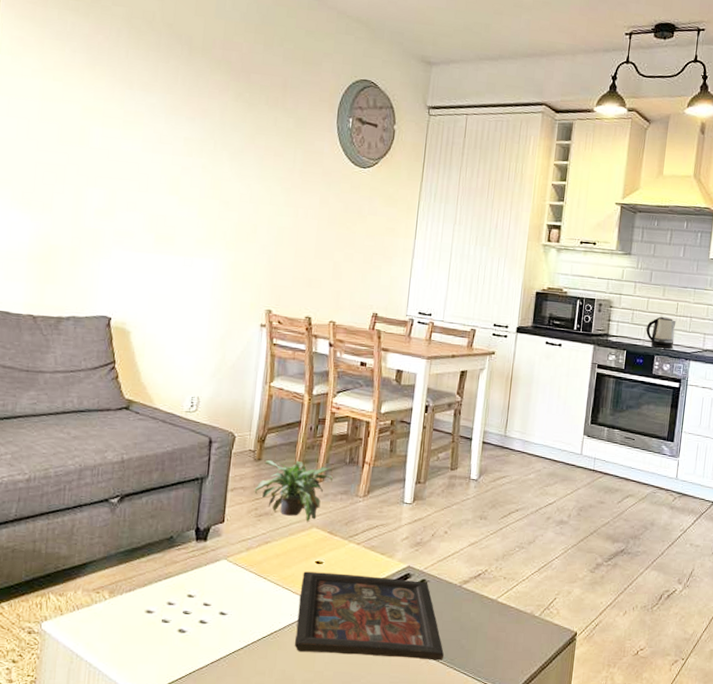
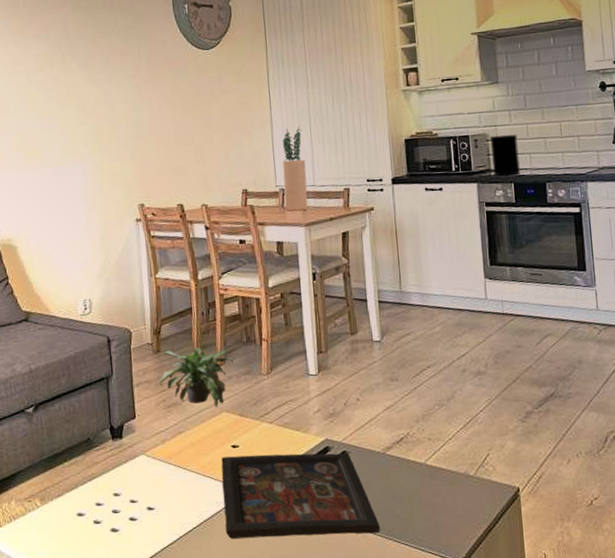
vase: none [411,261,441,344] -> present [282,127,308,212]
canister: none [610,303,638,344] -> present [489,134,520,176]
kettle: present [646,316,677,350] -> none [531,140,566,175]

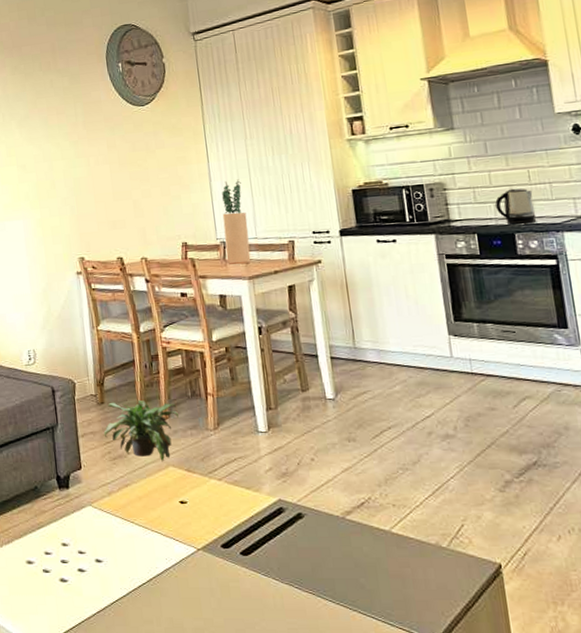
decorative tray: present [221,453,380,539] -> none [169,512,343,603]
canister: present [489,134,520,176] -> none [446,182,484,227]
kettle: none [531,140,566,175] -> present [495,188,537,225]

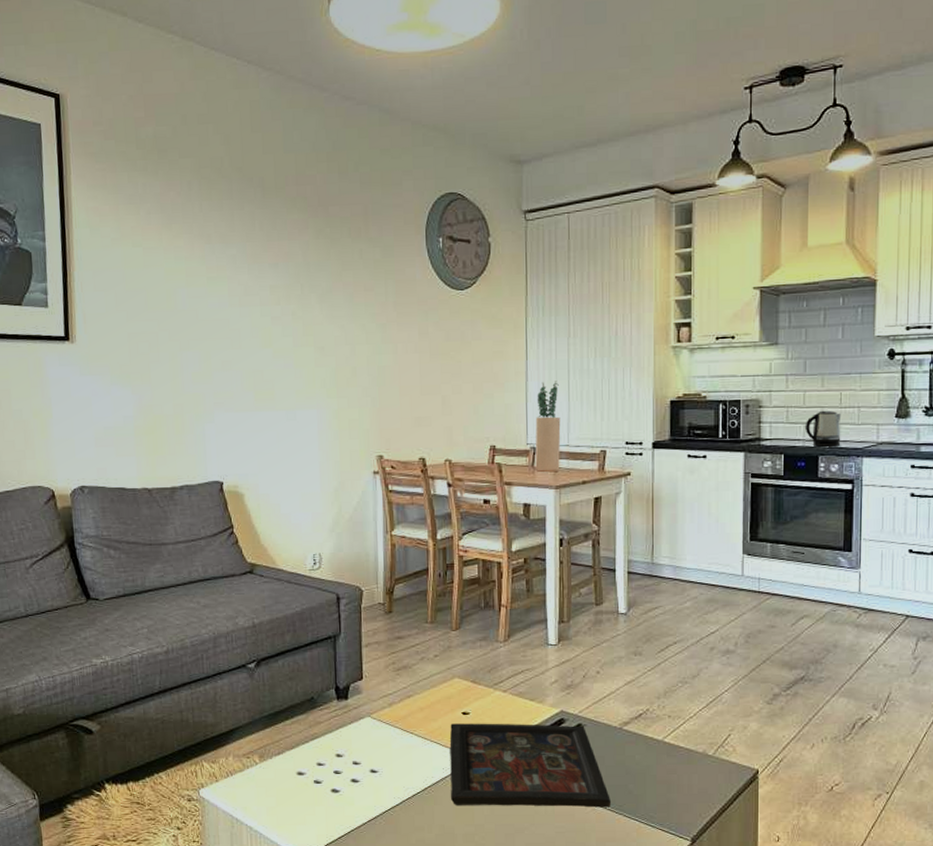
potted plant: present [104,399,178,462] -> none [389,609,469,673]
decorative tray: none [169,512,343,603] -> present [449,723,610,808]

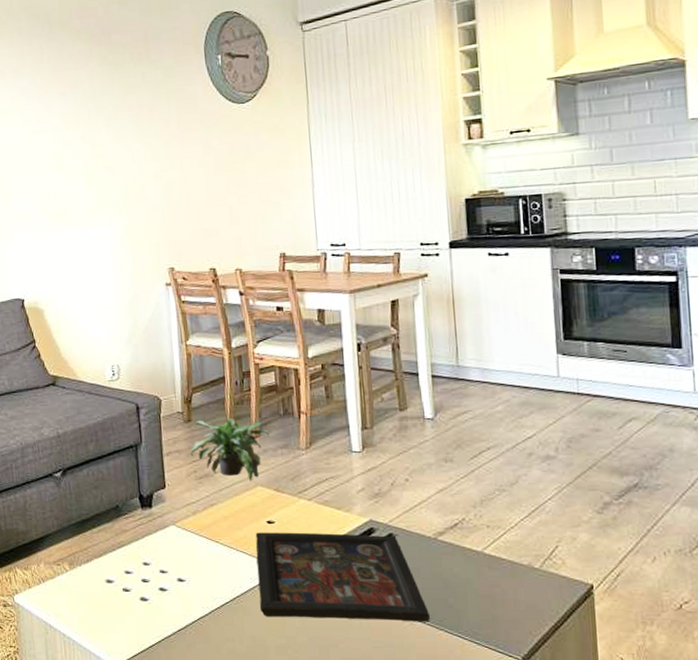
potted plant: none [389,609,469,673] -> present [190,417,269,482]
vase: present [535,381,561,473] -> none [324,185,353,278]
kettle: present [806,410,842,448] -> none [617,199,660,239]

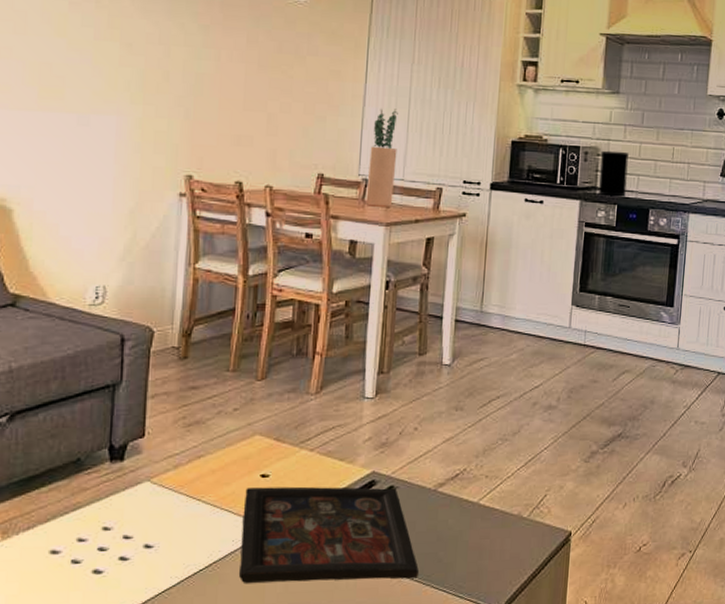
potted plant: present [190,417,269,482] -> none [181,355,277,430]
vase: none [324,185,353,278] -> present [365,109,398,208]
canister: none [566,192,603,240] -> present [599,150,629,197]

